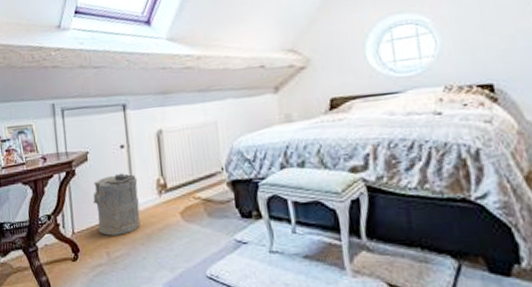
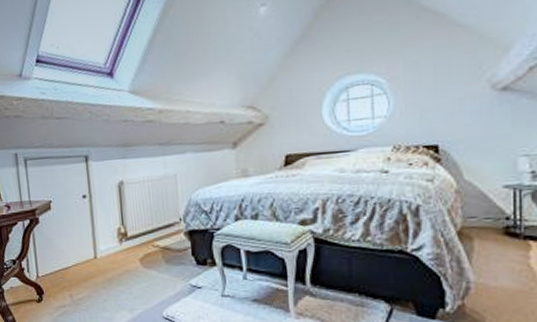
laundry hamper: present [93,173,141,236] -> none [56,222,102,280]

